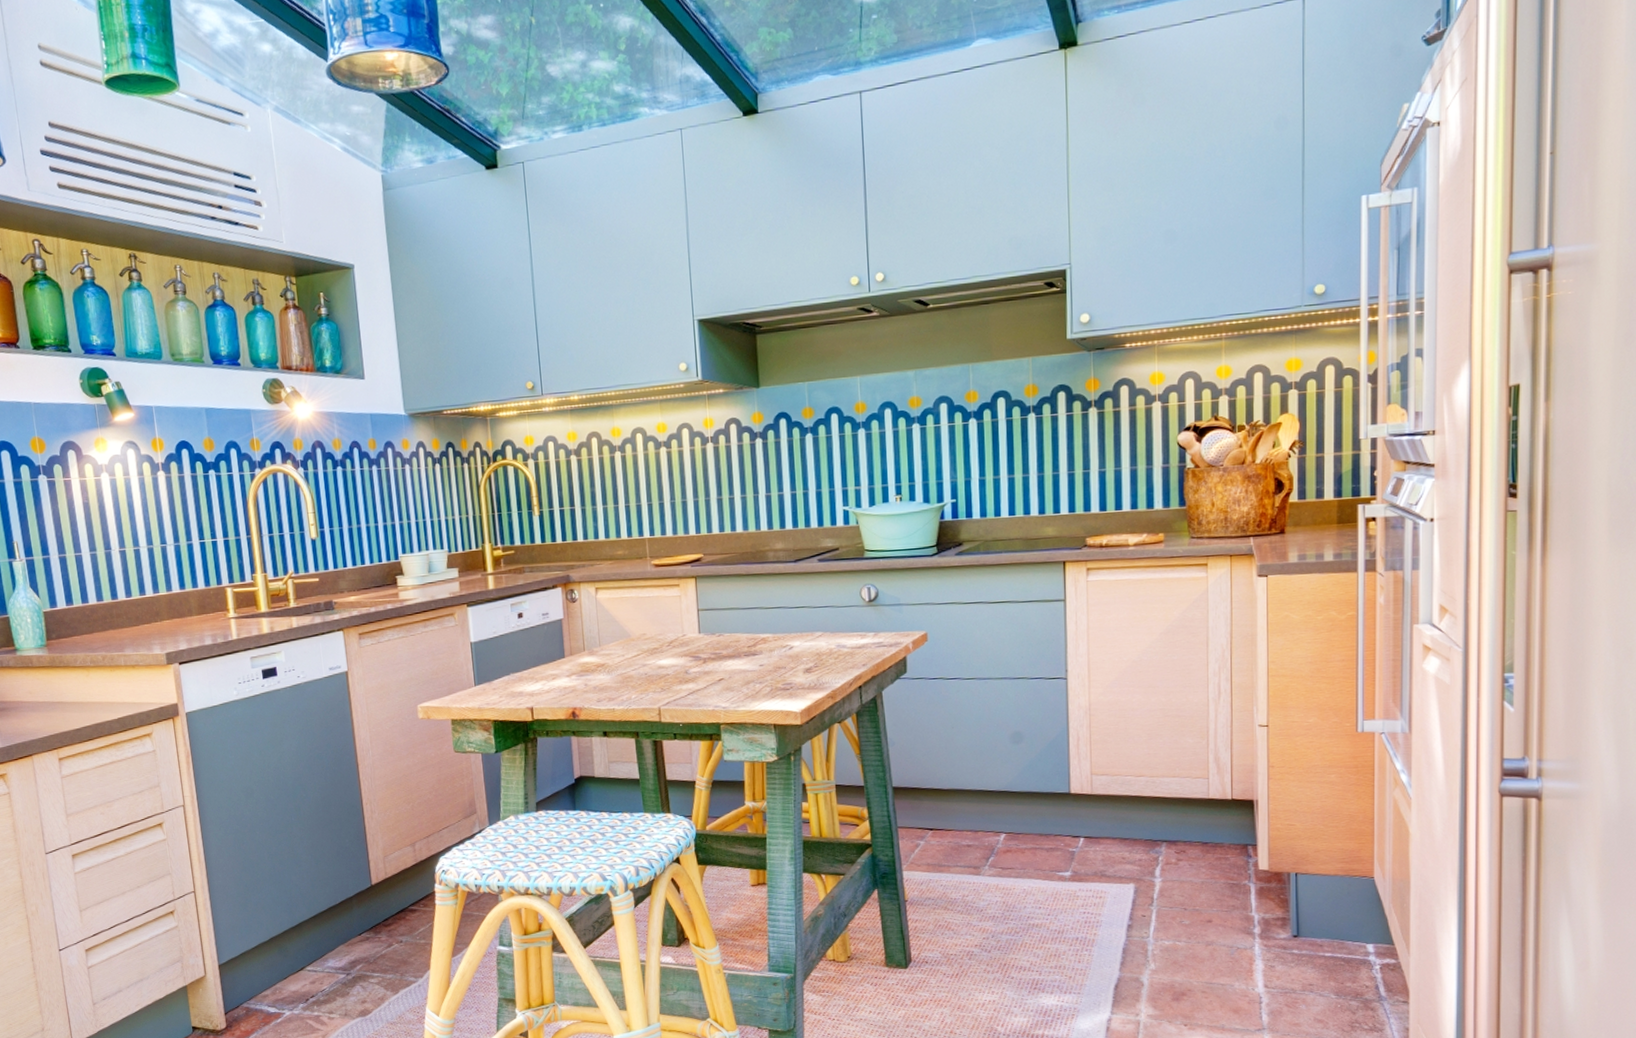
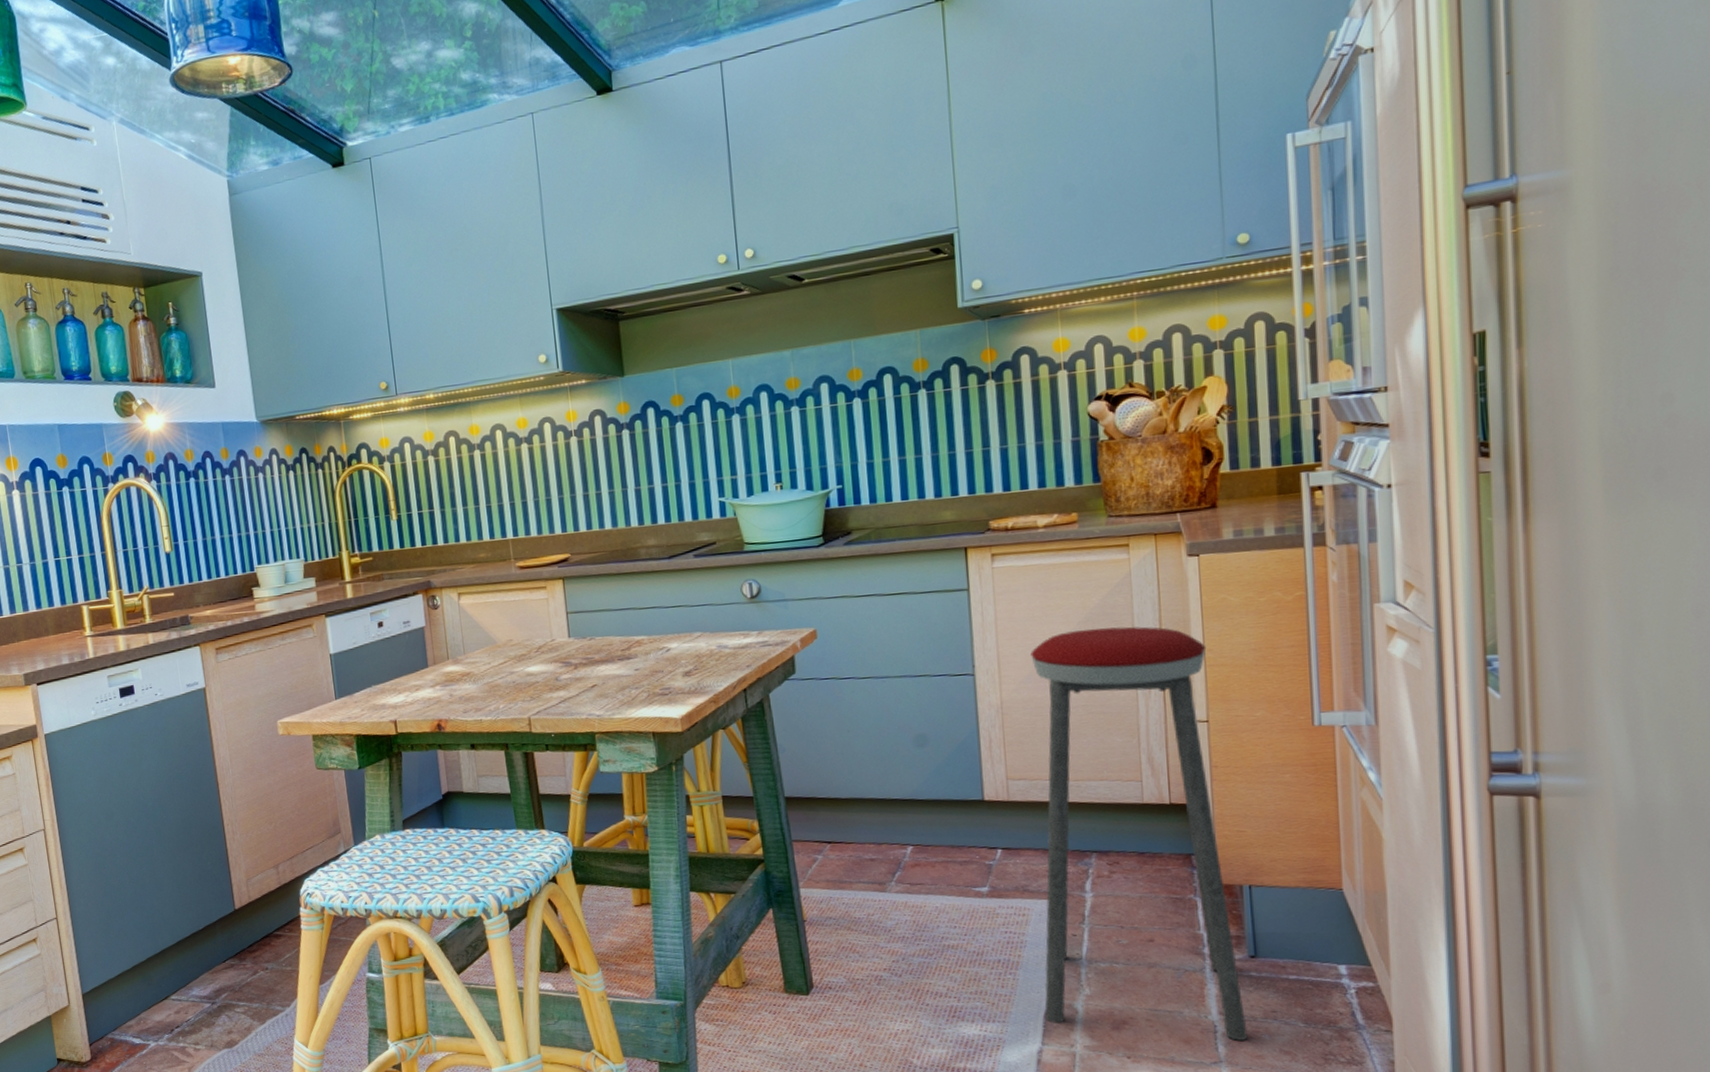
music stool: none [1115,638,1288,1010] -> present [1030,626,1248,1041]

